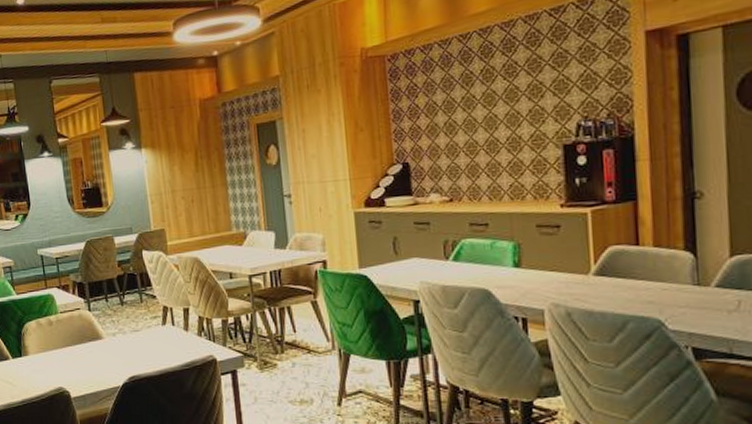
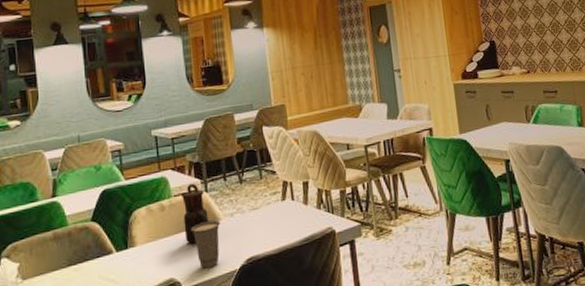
teapot: none [66,302,93,359] -> present [180,183,209,245]
cup: none [77,339,104,382] -> present [191,220,221,269]

